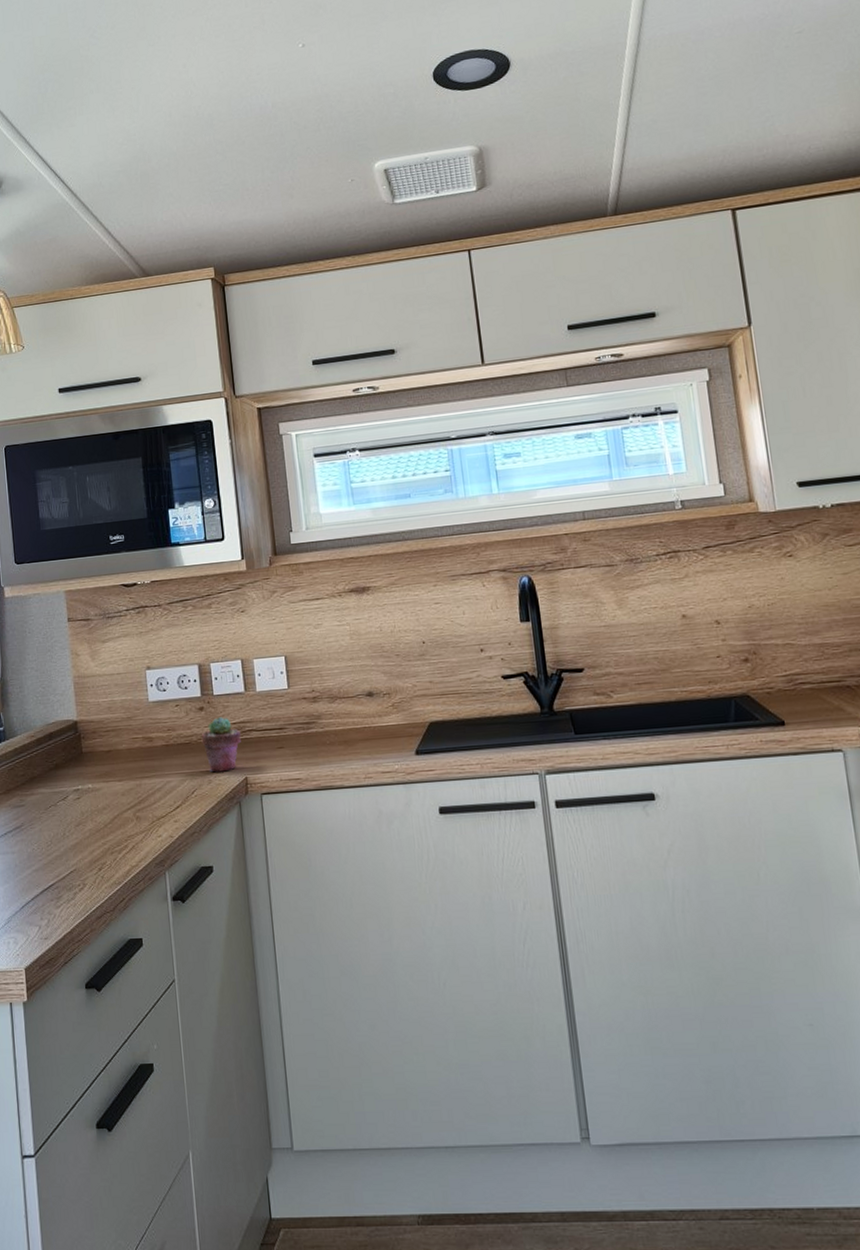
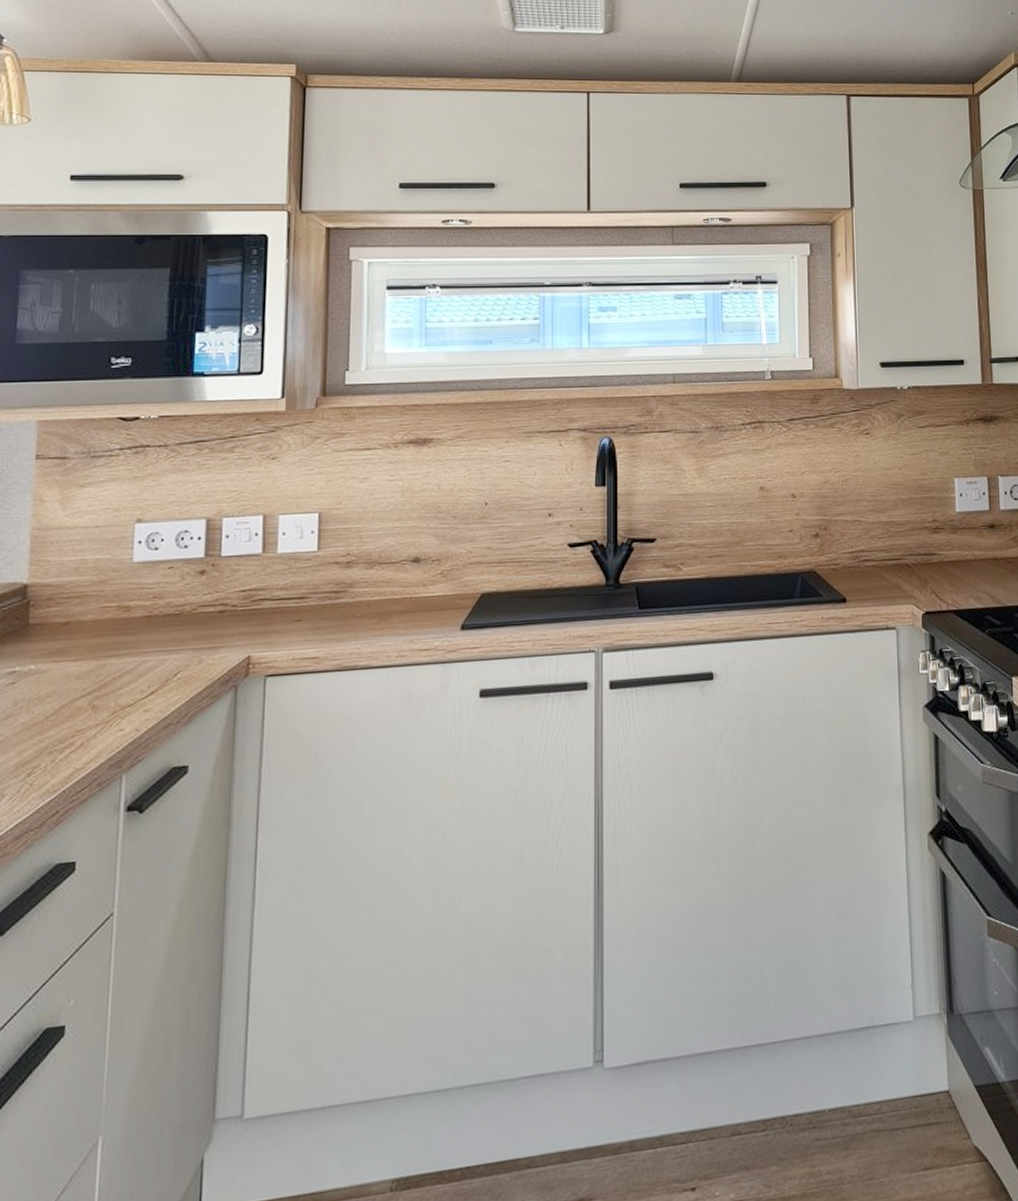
potted succulent: present [201,717,241,773] -> none [196,583,249,650]

